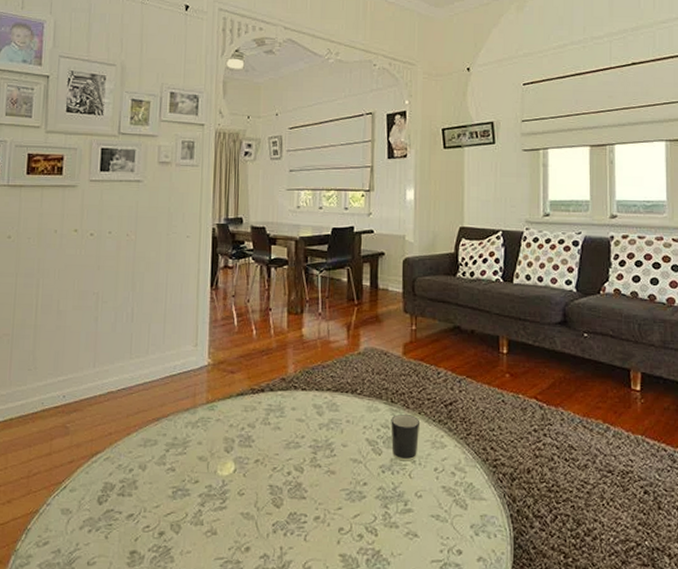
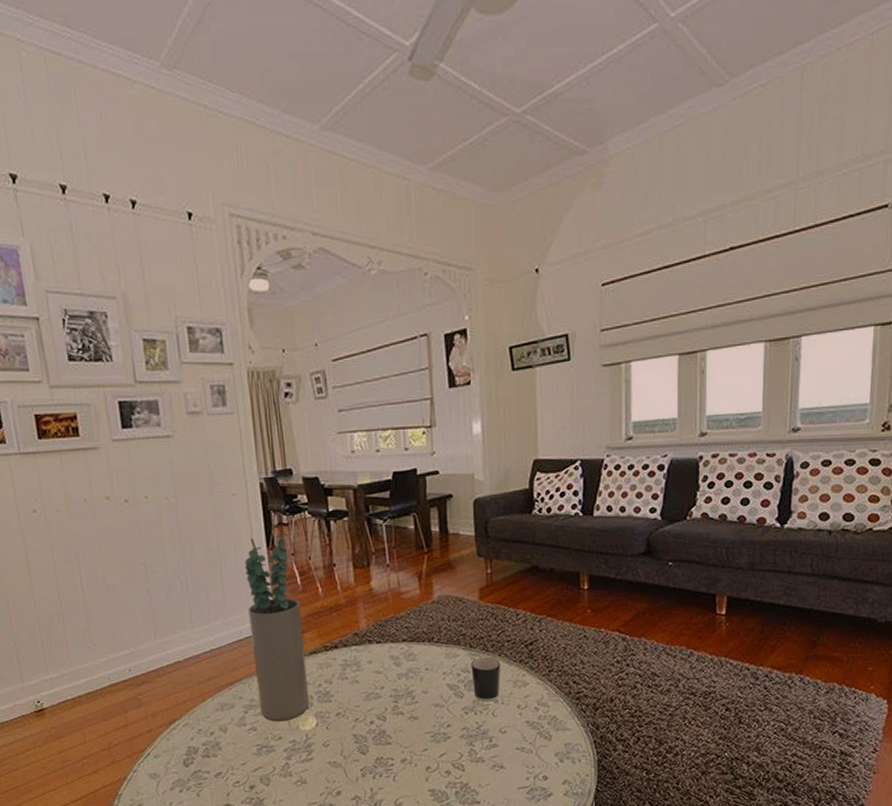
vase: none [181,266,234,464] -> present [245,523,309,722]

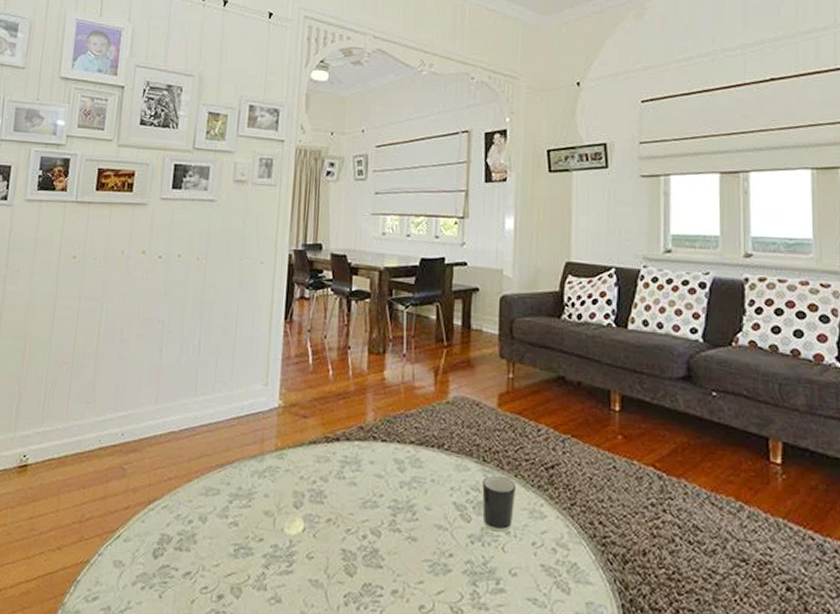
vase: present [245,523,309,722] -> none [245,297,308,520]

